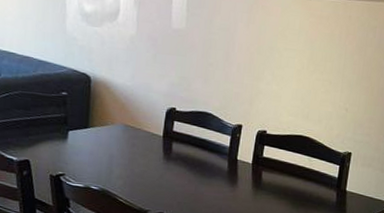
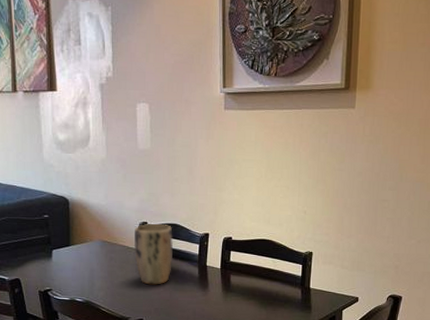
plant pot: none [159,109,203,177] -> present [133,223,174,285]

